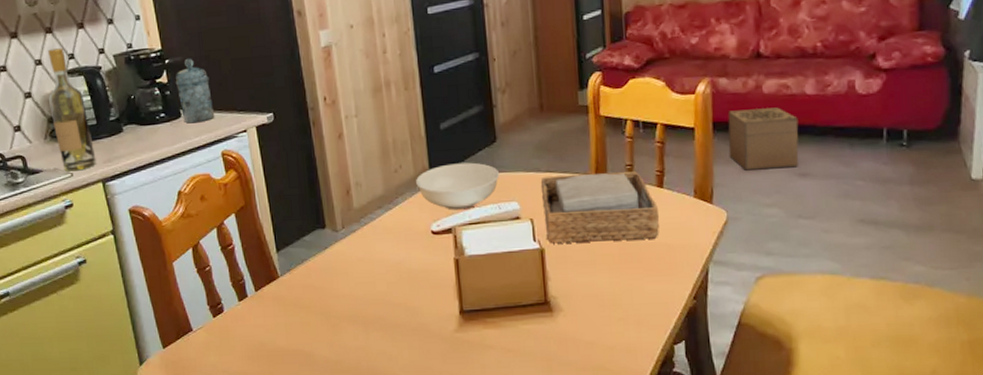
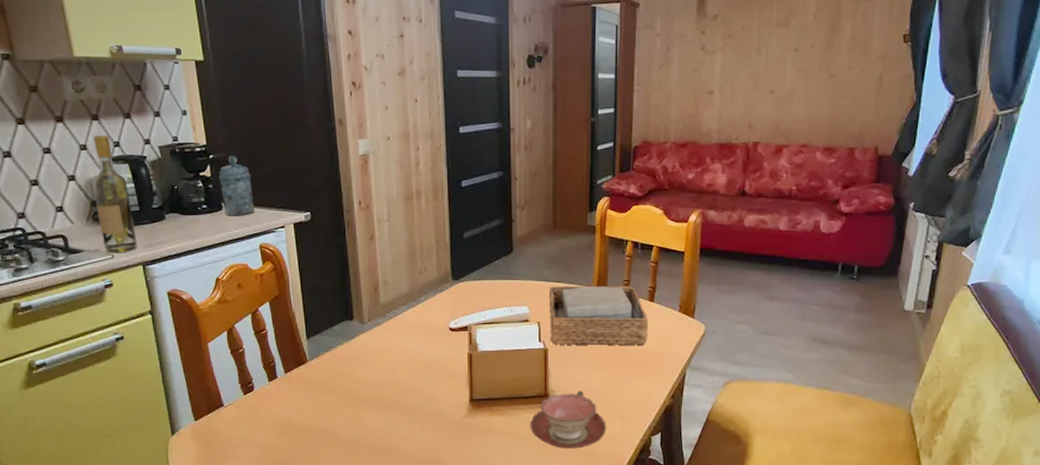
bowl: present [415,162,500,210] -> none [437,269,514,311]
teacup: none [530,295,620,364] -> present [530,391,607,449]
decorative box: present [727,107,799,171] -> none [711,239,771,292]

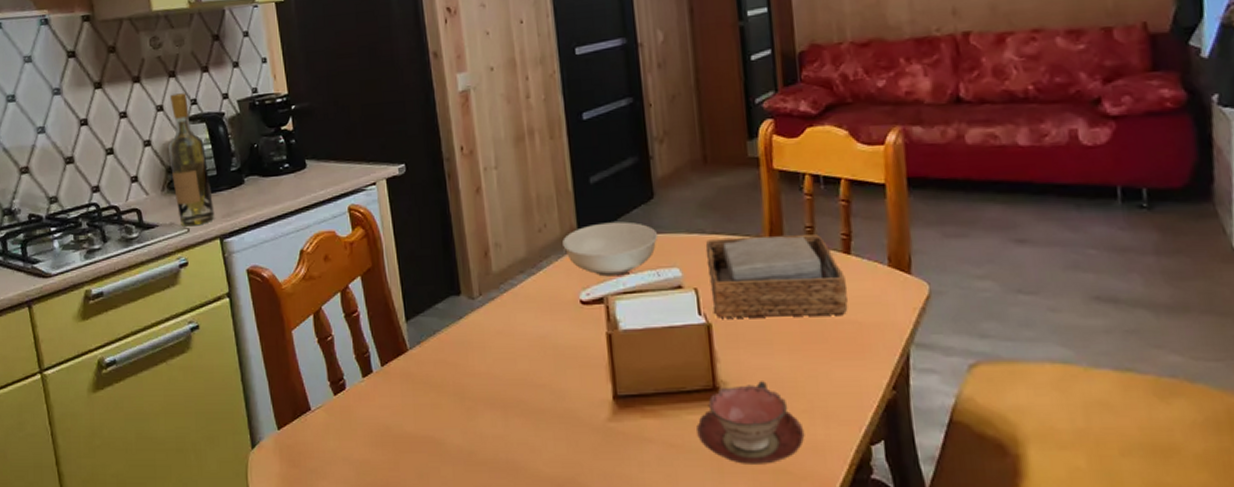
canister: present [218,155,255,216] -> none [301,103,342,175]
bowl: none [437,269,514,311] -> present [561,221,659,277]

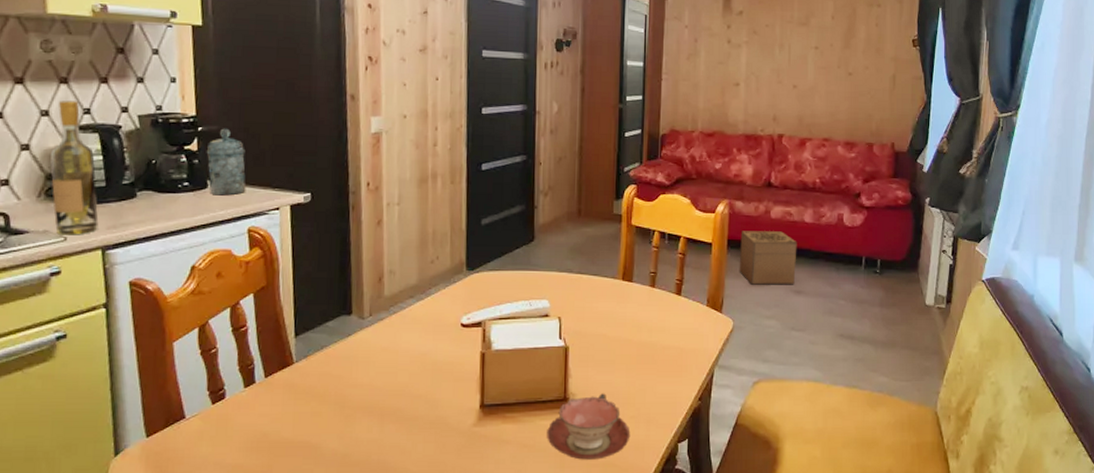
canister: none [301,103,342,175] -> present [206,128,247,196]
bowl: present [561,221,659,277] -> none [450,259,534,304]
napkin holder: present [705,234,848,318] -> none [571,277,676,342]
decorative box: none [924,161,1014,235] -> present [739,231,797,285]

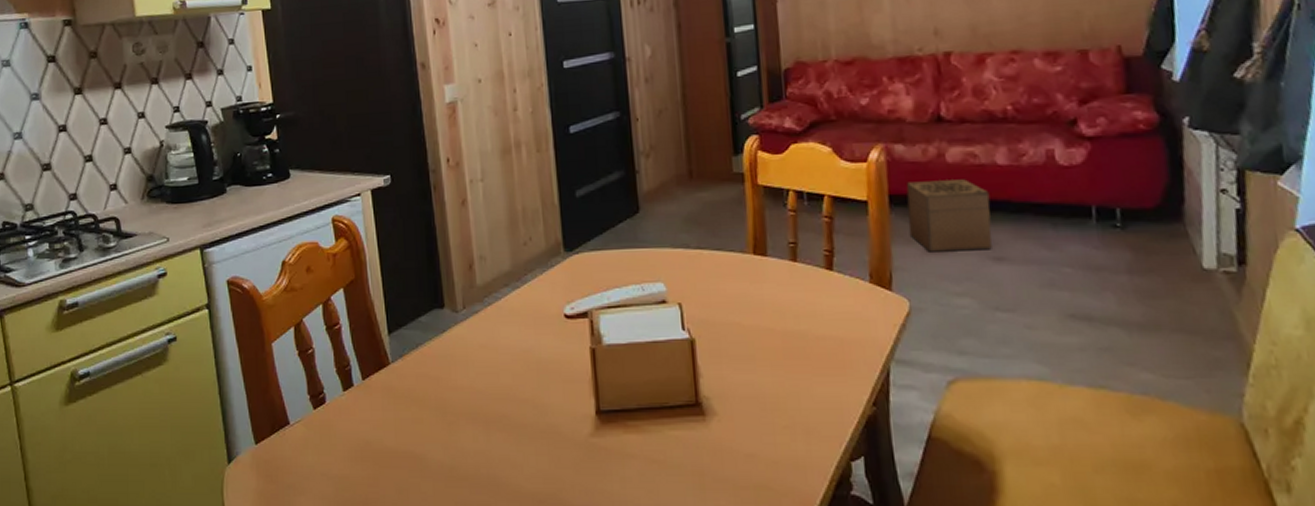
bottle: present [50,101,99,235] -> none [149,100,195,236]
canister: present [206,128,247,196] -> none [285,113,327,185]
teacup: present [547,393,631,460] -> none [679,397,786,480]

